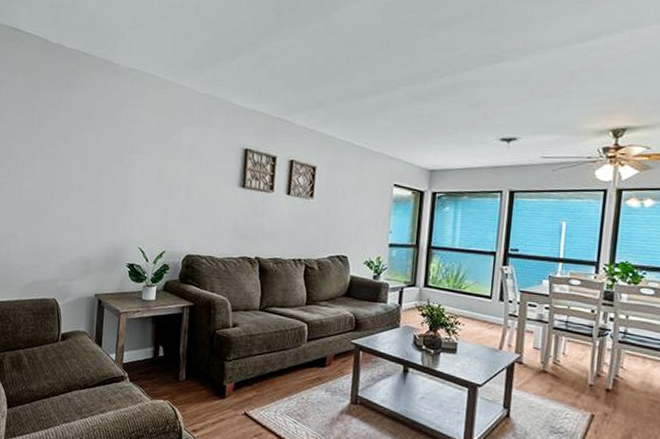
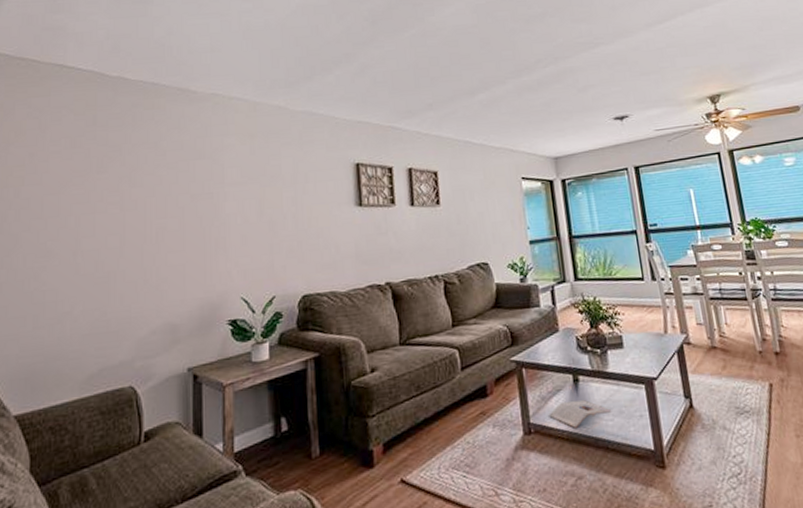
magazine: none [375,385,431,409] -> present [548,400,611,428]

